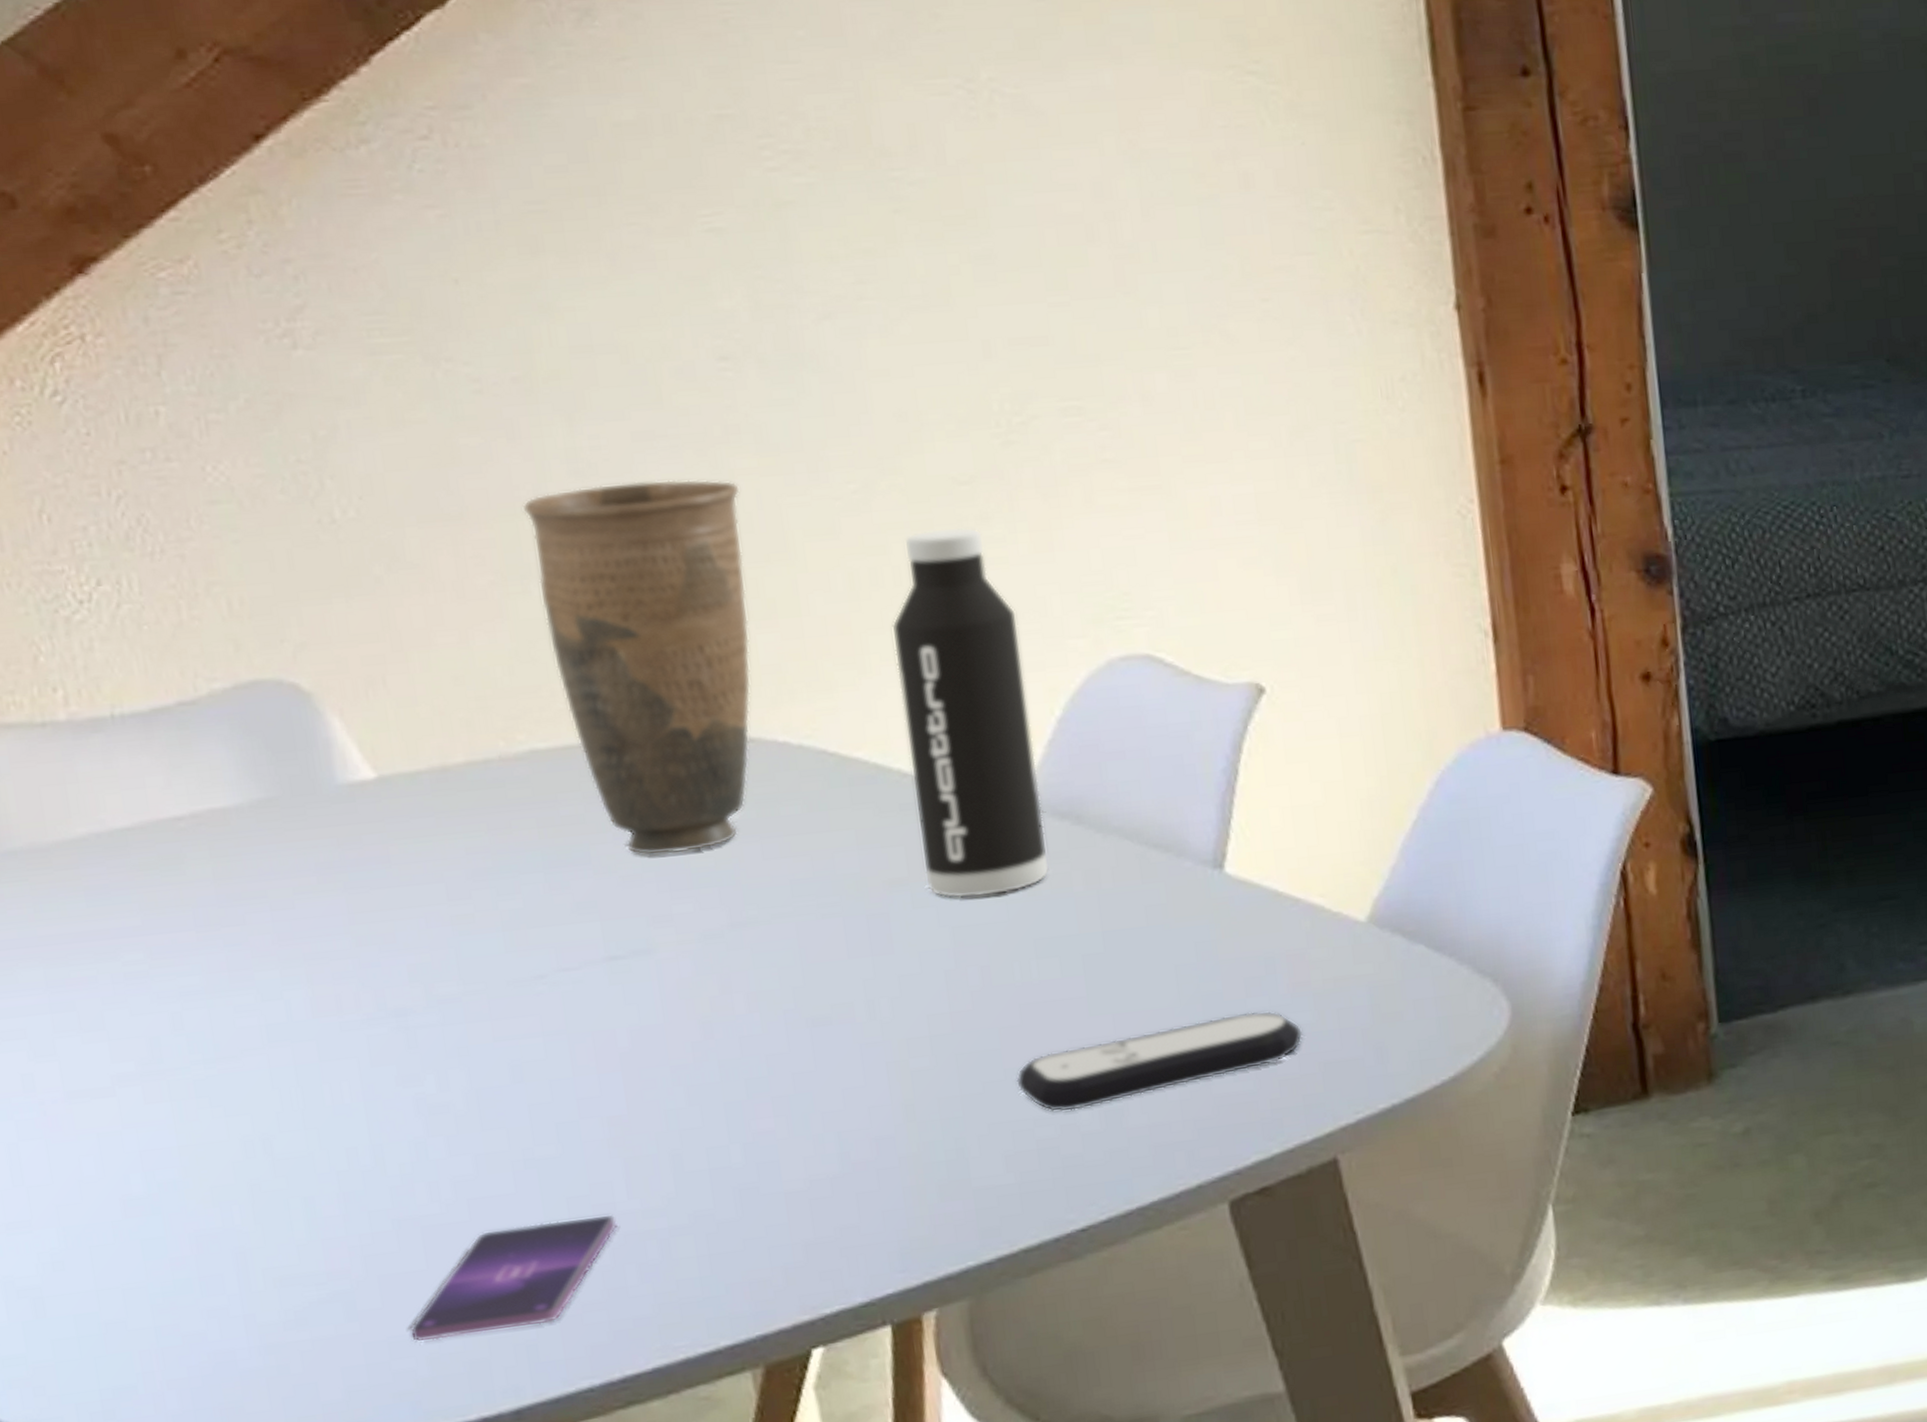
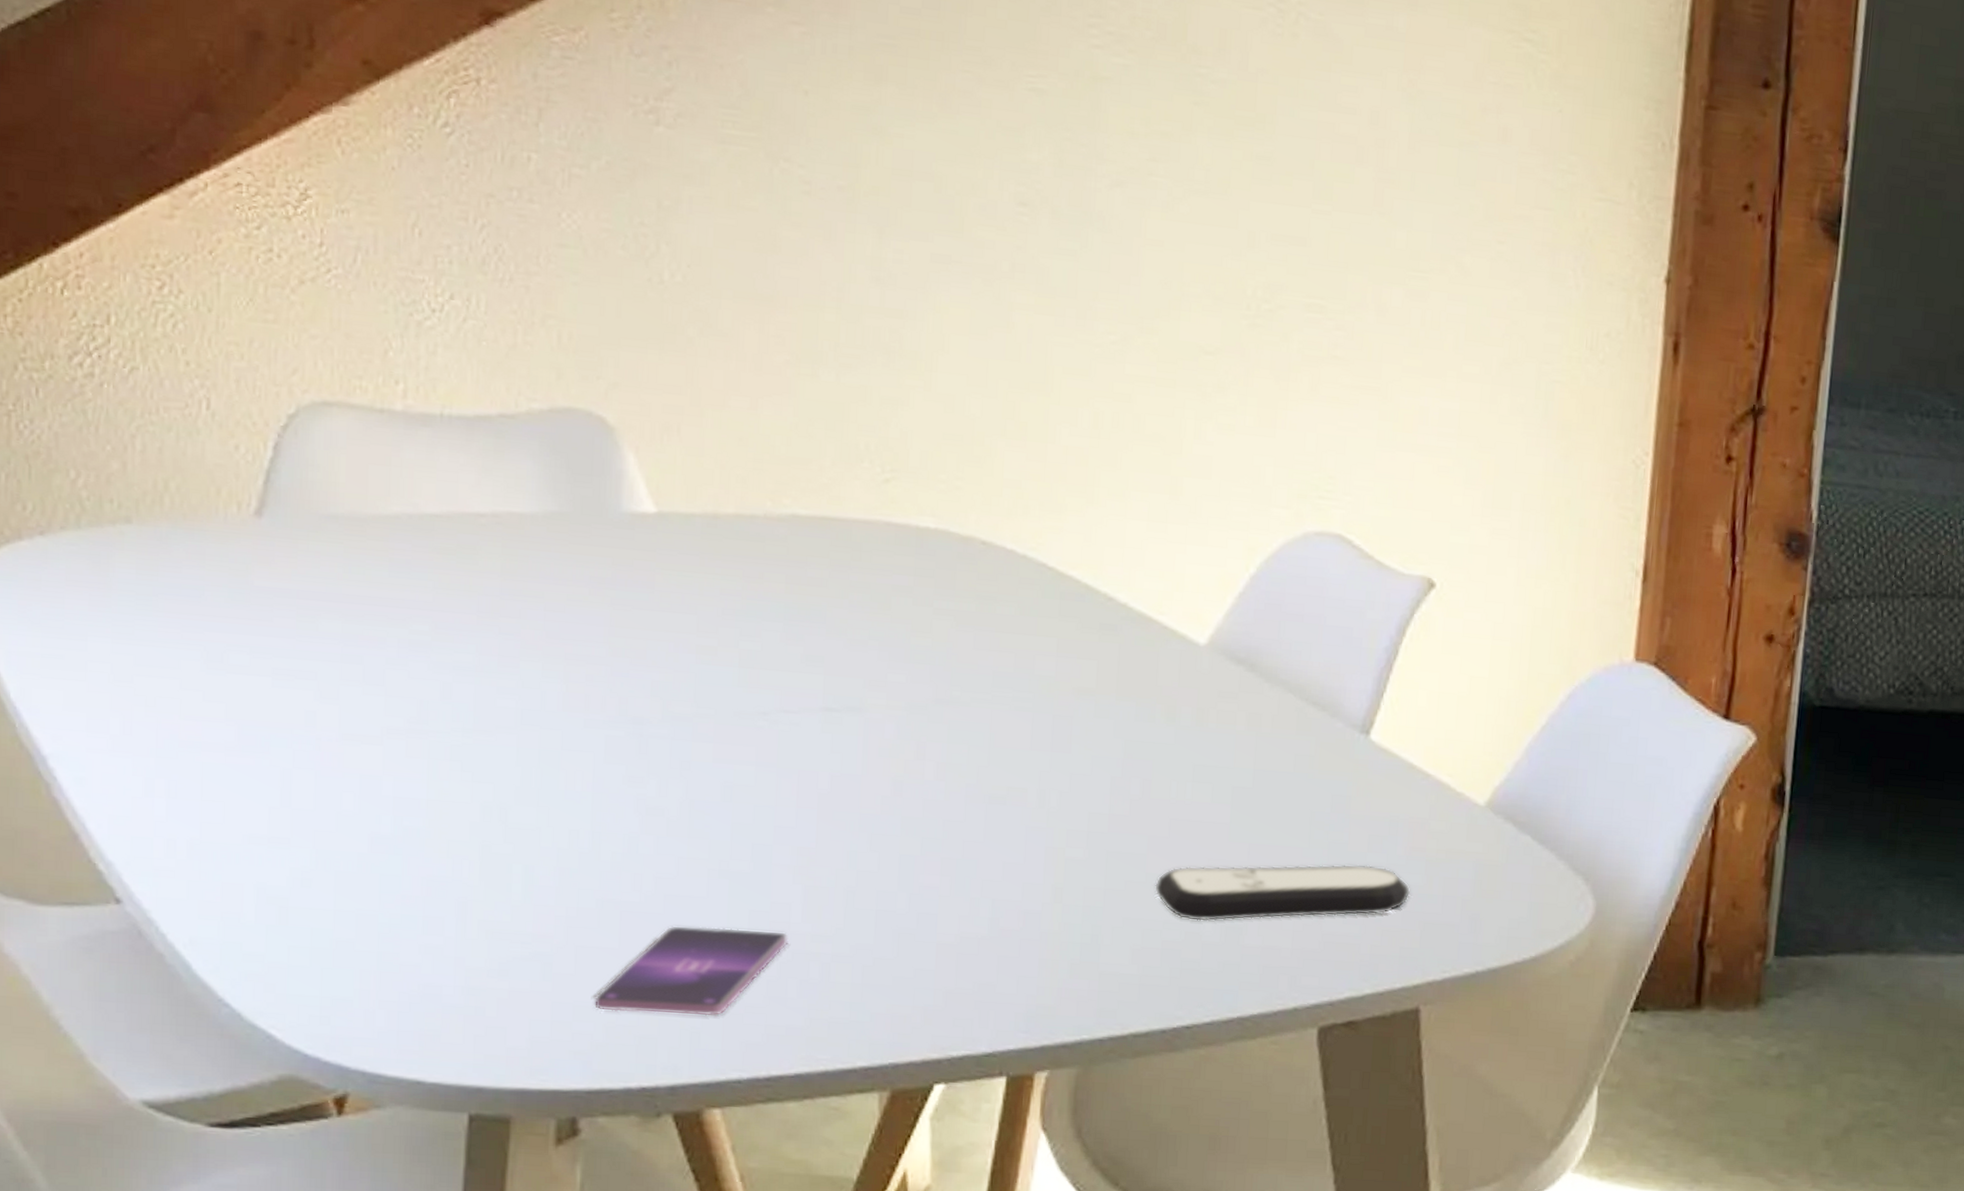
vase: present [522,479,752,856] -> none [825,292,1015,630]
water bottle: present [891,527,1049,899] -> none [1110,388,1233,720]

